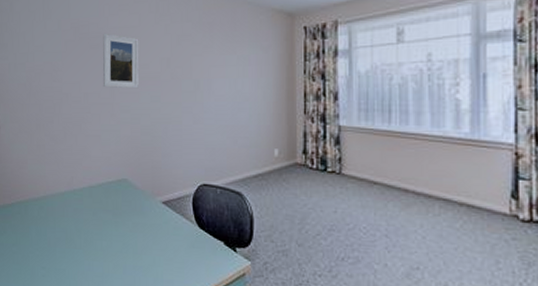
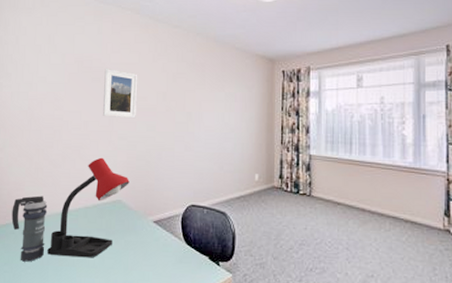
smoke grenade: none [16,174,52,243] -> present [11,195,48,262]
desk lamp: none [54,132,135,241] -> present [47,157,129,258]

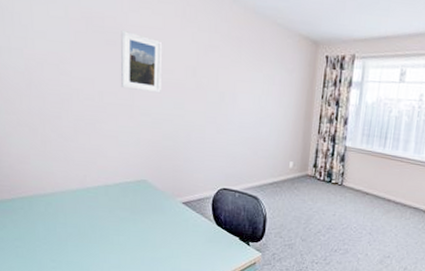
smoke grenade: present [11,195,48,262] -> none [17,170,61,238]
desk lamp: present [47,157,129,258] -> none [64,133,155,236]

